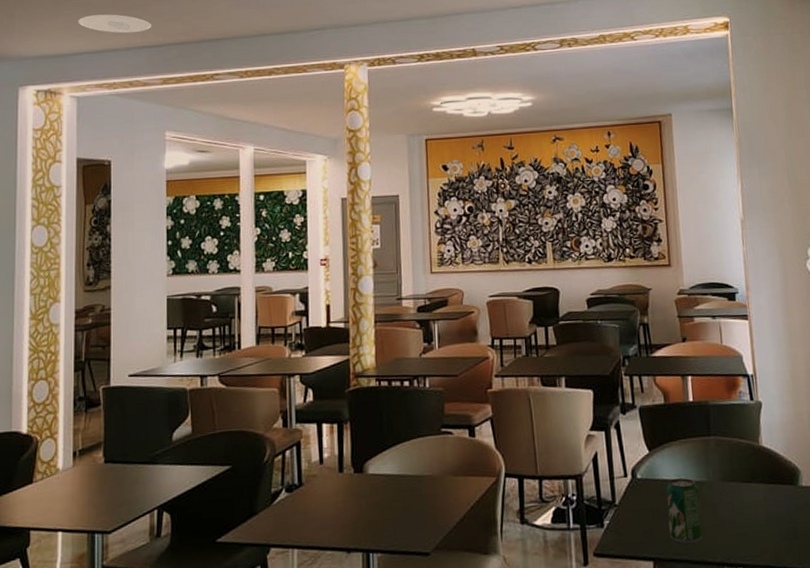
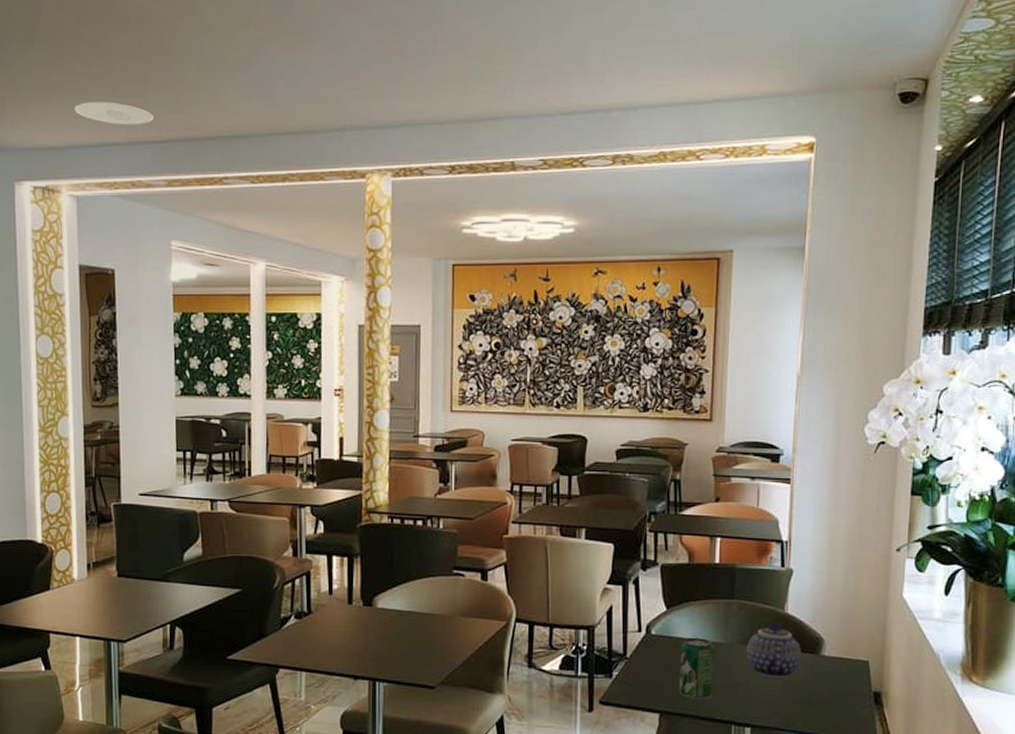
teapot: none [729,456,781,514] -> present [747,623,801,678]

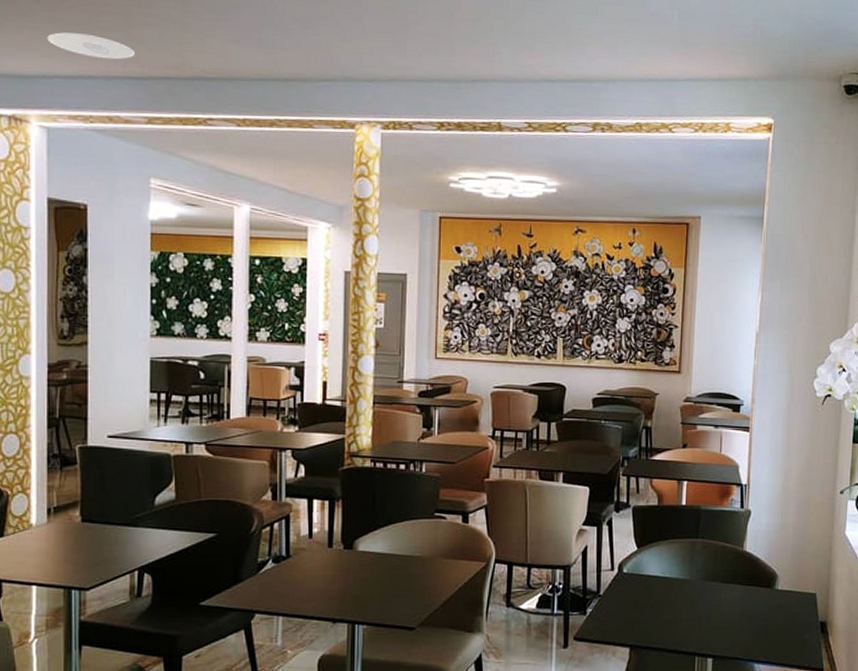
beverage can: present [679,638,715,700] -> none [648,575,681,634]
teapot: present [747,623,801,678] -> none [709,560,758,611]

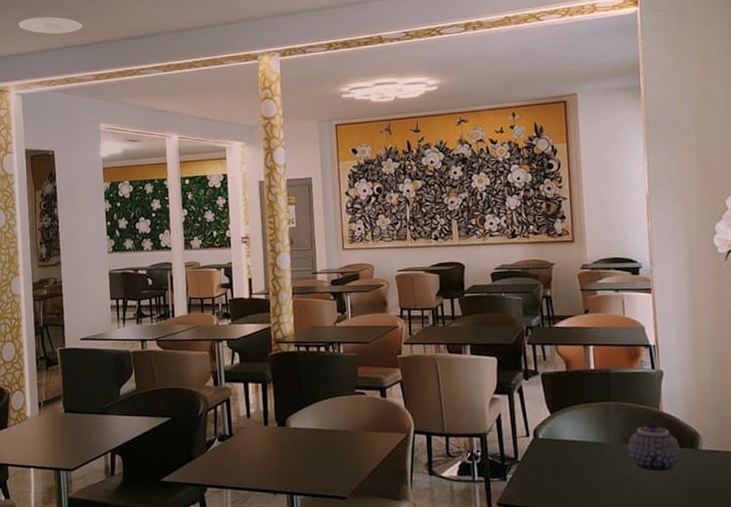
teapot: none [709,560,758,611] -> present [628,421,681,473]

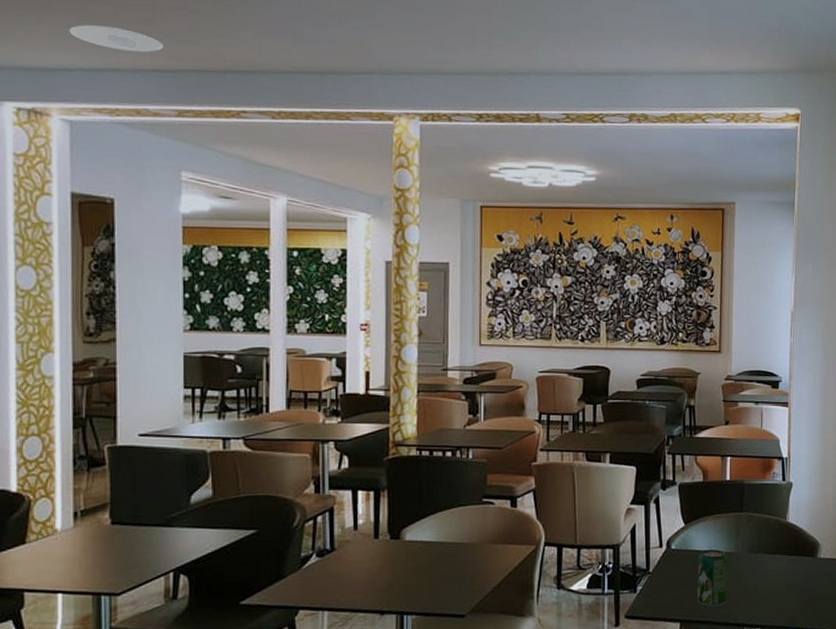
beverage can: none [567,439,601,498] -> present [697,549,728,608]
teapot: present [628,421,681,473] -> none [755,531,801,581]

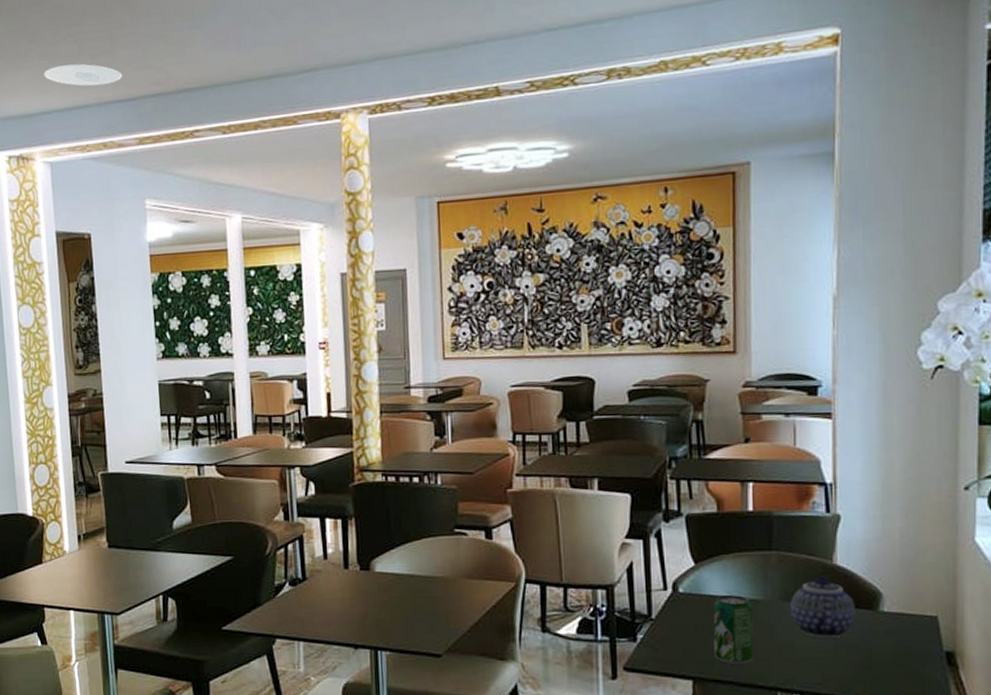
teapot: none [755,531,801,581] -> present [791,576,855,638]

